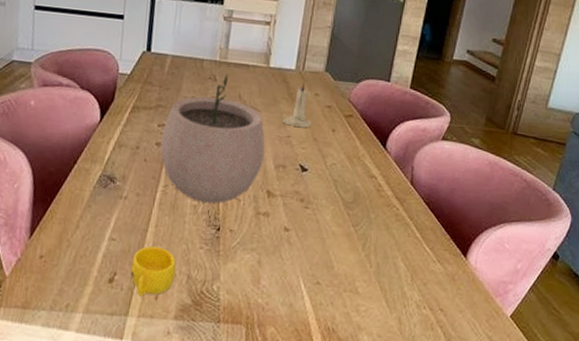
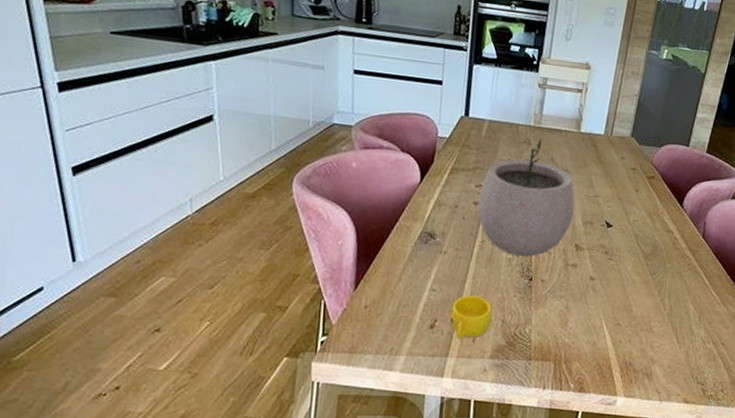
candle: present [283,82,311,127] -> none [591,146,617,188]

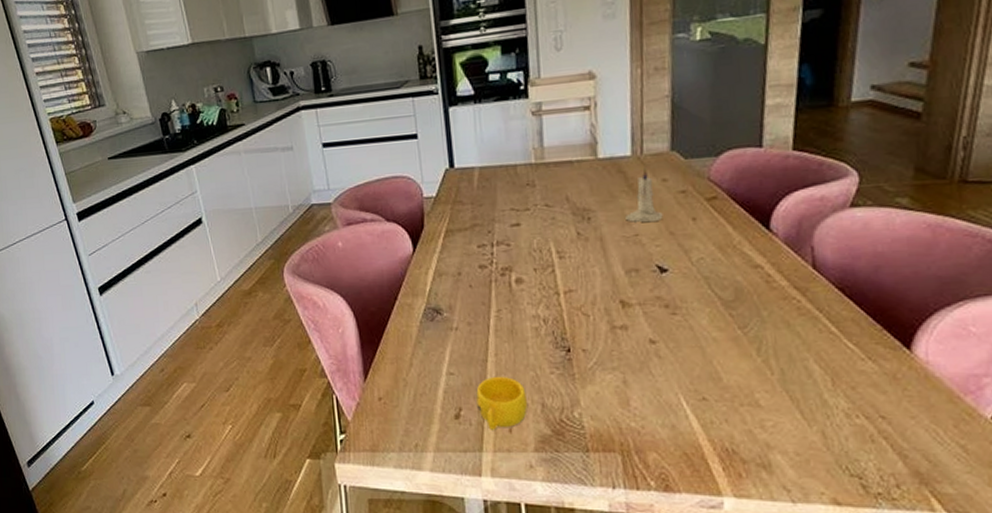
plant pot: present [477,138,575,257] -> none [483,176,610,323]
candle: none [591,146,617,188] -> present [625,168,663,222]

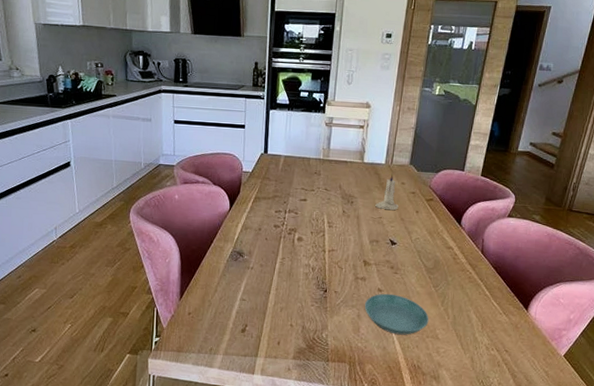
cup: present [476,376,528,431] -> none [258,304,294,343]
saucer: none [631,345,740,405] -> present [364,293,429,335]

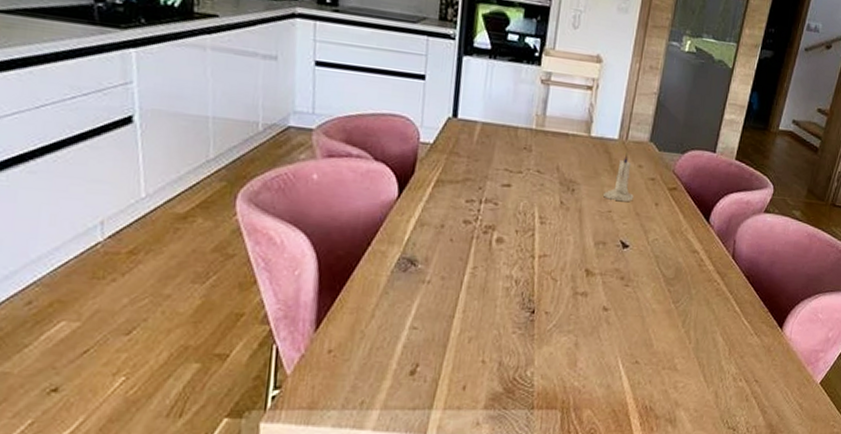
saucer: present [364,293,429,335] -> none [584,313,666,367]

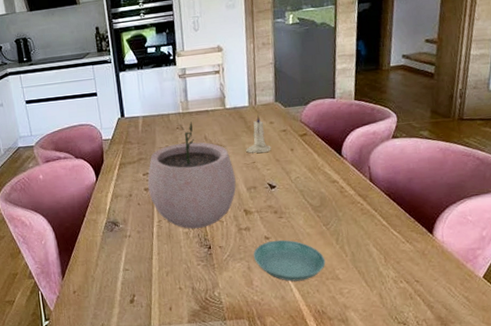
plant pot: none [468,143,585,285] -> present [147,121,236,229]
saucer: none [584,313,666,367] -> present [253,240,326,282]

